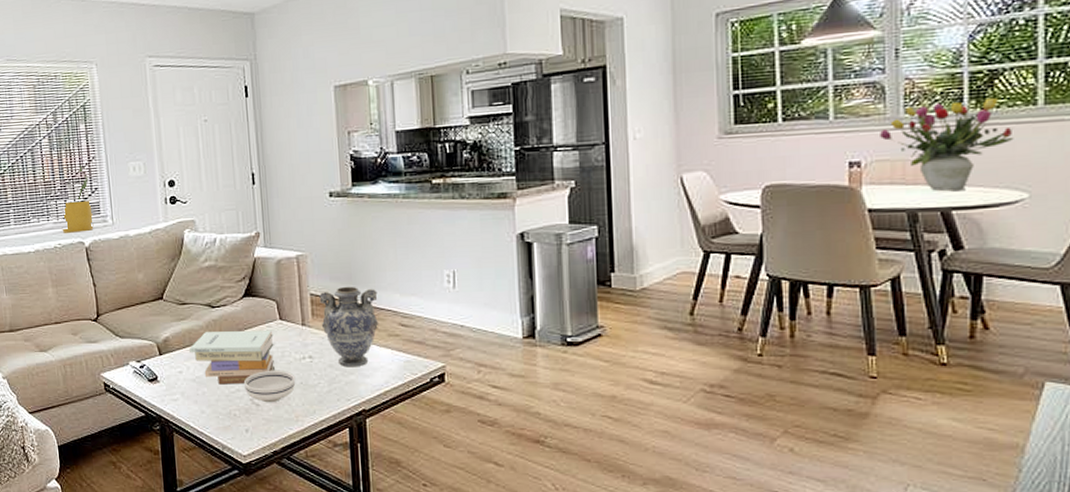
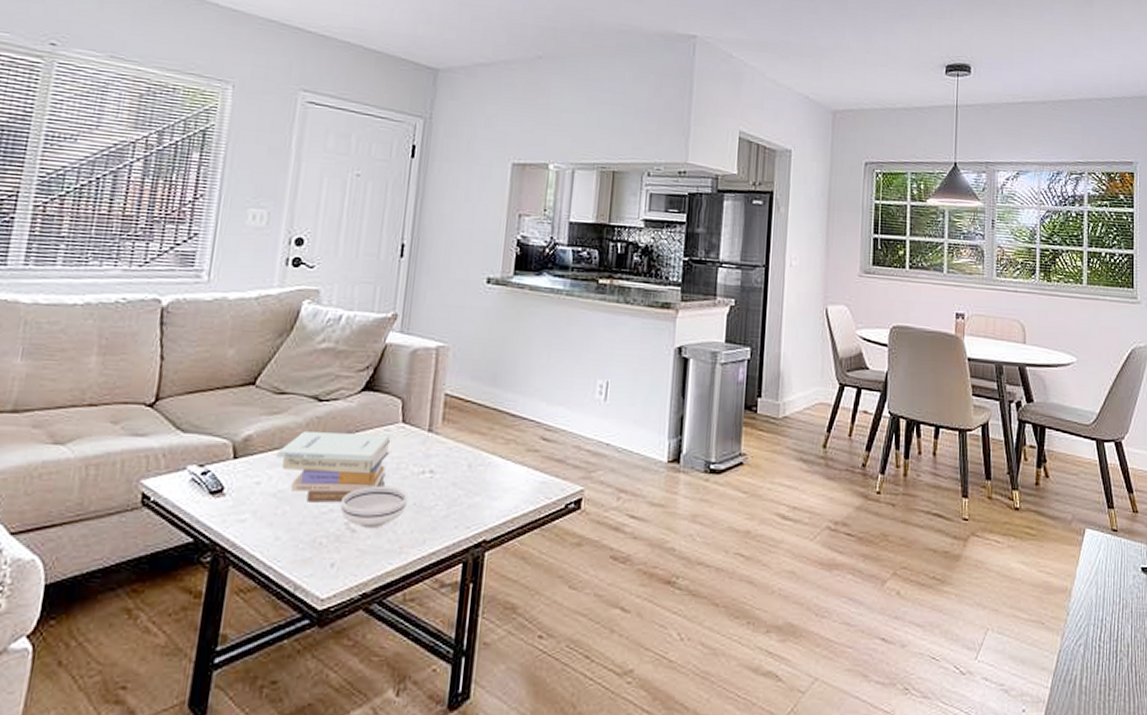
planter: present [62,165,94,234] -> none [132,201,188,288]
decorative vase: present [319,286,379,367] -> none [451,388,522,487]
flower arrangement: present [880,97,1014,192] -> none [979,271,1068,350]

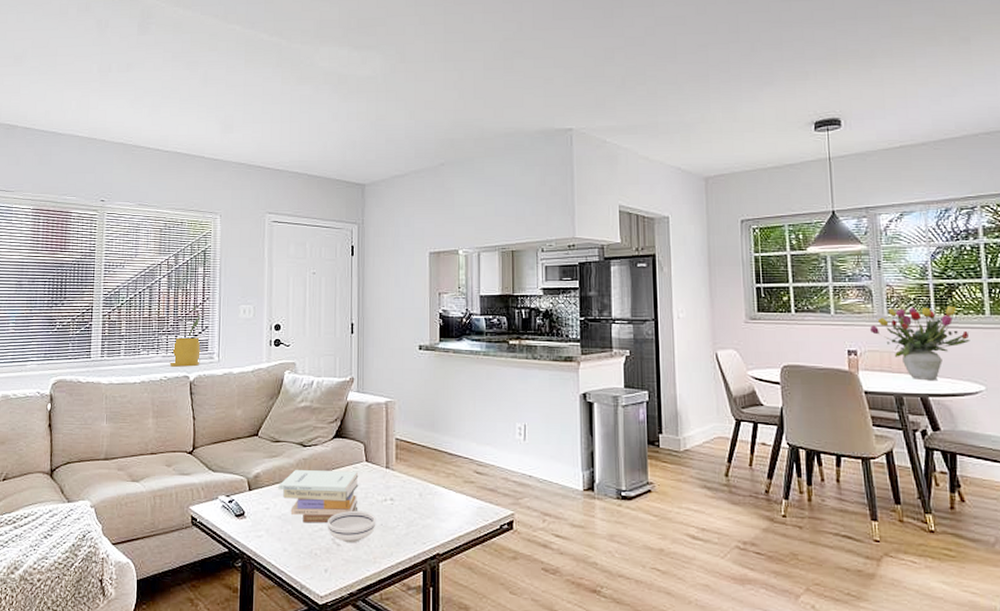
planter: none [132,201,188,288] -> present [169,304,201,368]
flower arrangement: none [979,271,1068,350] -> present [870,305,970,381]

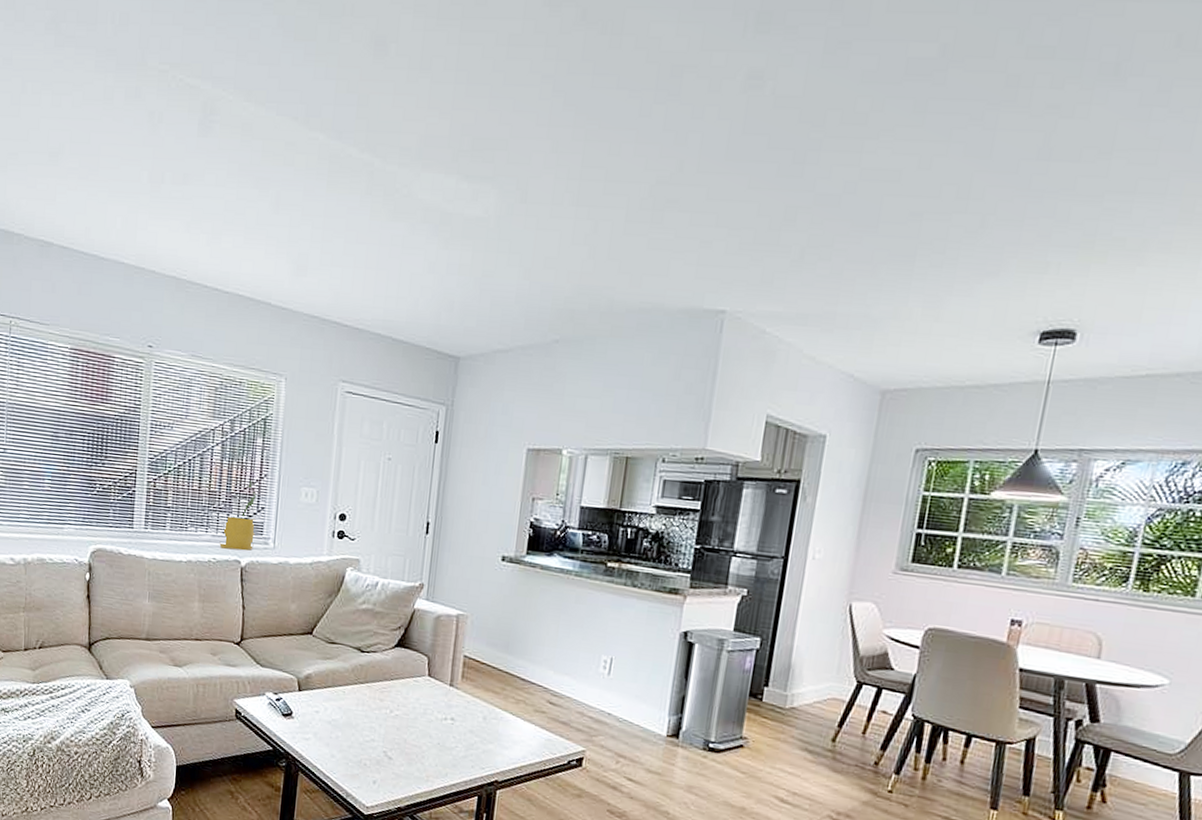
books: present [278,470,359,523] -> none [330,675,419,734]
bowl: present [327,510,376,542] -> none [379,724,434,758]
flower arrangement: present [870,305,970,381] -> none [1045,576,1167,667]

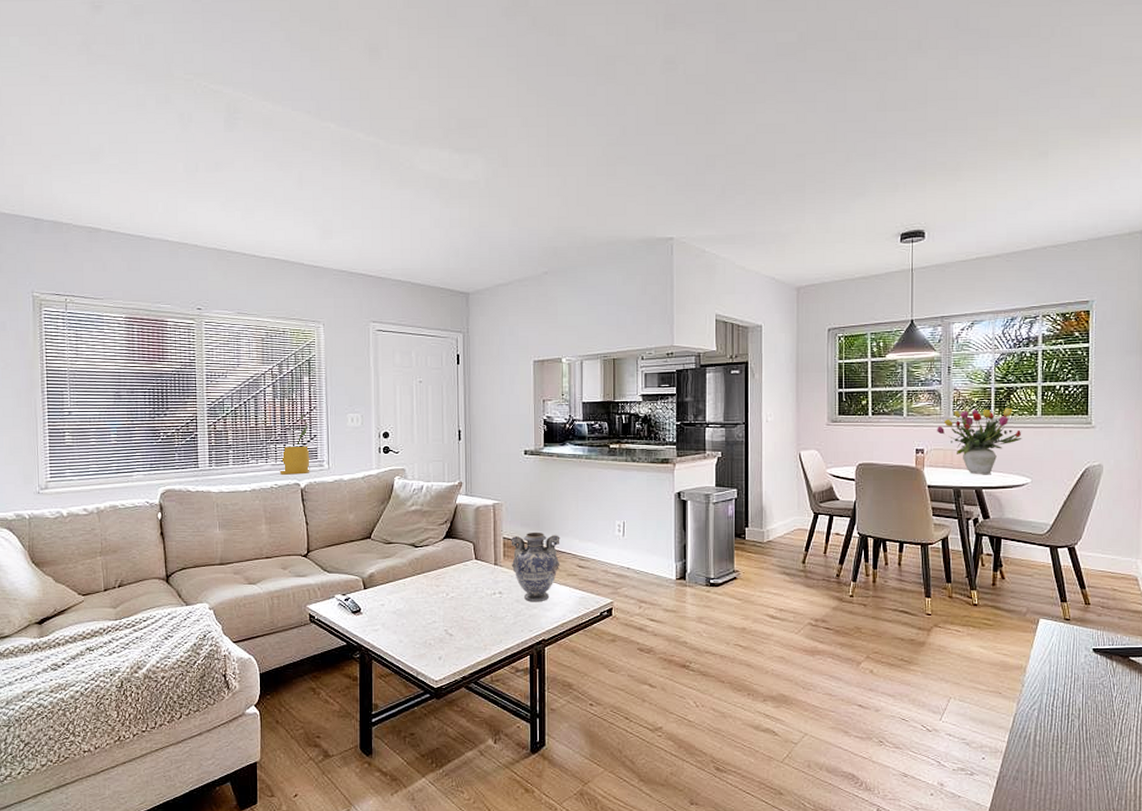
decorative vase: none [469,654,532,737] -> present [511,531,561,602]
flower arrangement: none [1045,576,1167,667] -> present [937,407,1022,475]

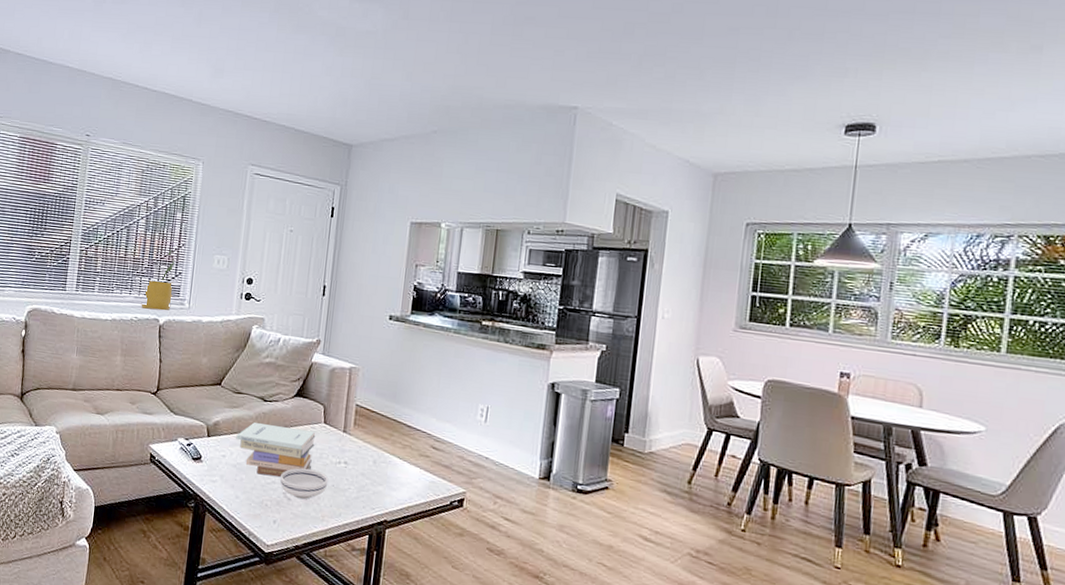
books: none [392,569,469,617] -> present [236,422,316,477]
bowl: none [439,604,486,632] -> present [280,468,329,499]
decorative vase: present [511,531,561,602] -> none [360,403,417,480]
flower arrangement: present [937,407,1022,475] -> none [869,333,978,415]

